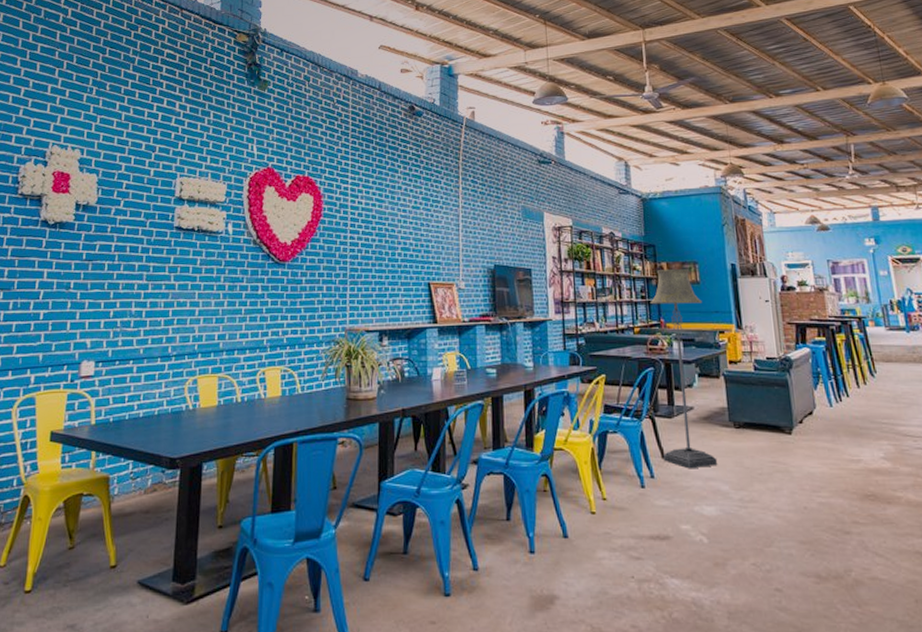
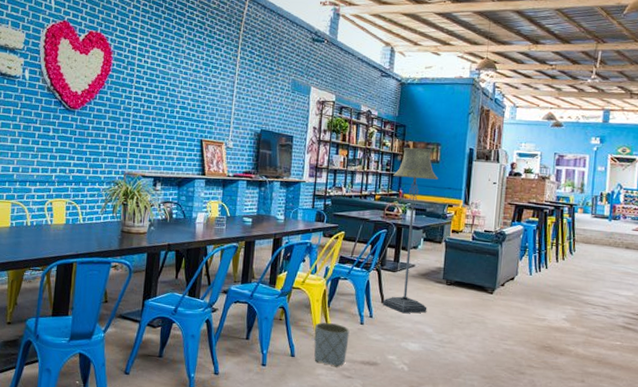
planter: none [586,490,631,547] -> present [314,322,350,367]

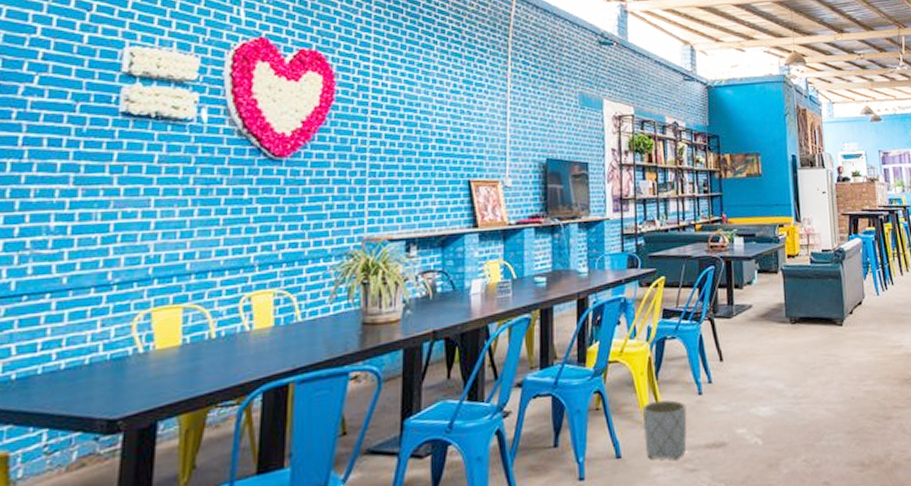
floor lamp: present [382,148,439,314] -> none [712,161,774,370]

